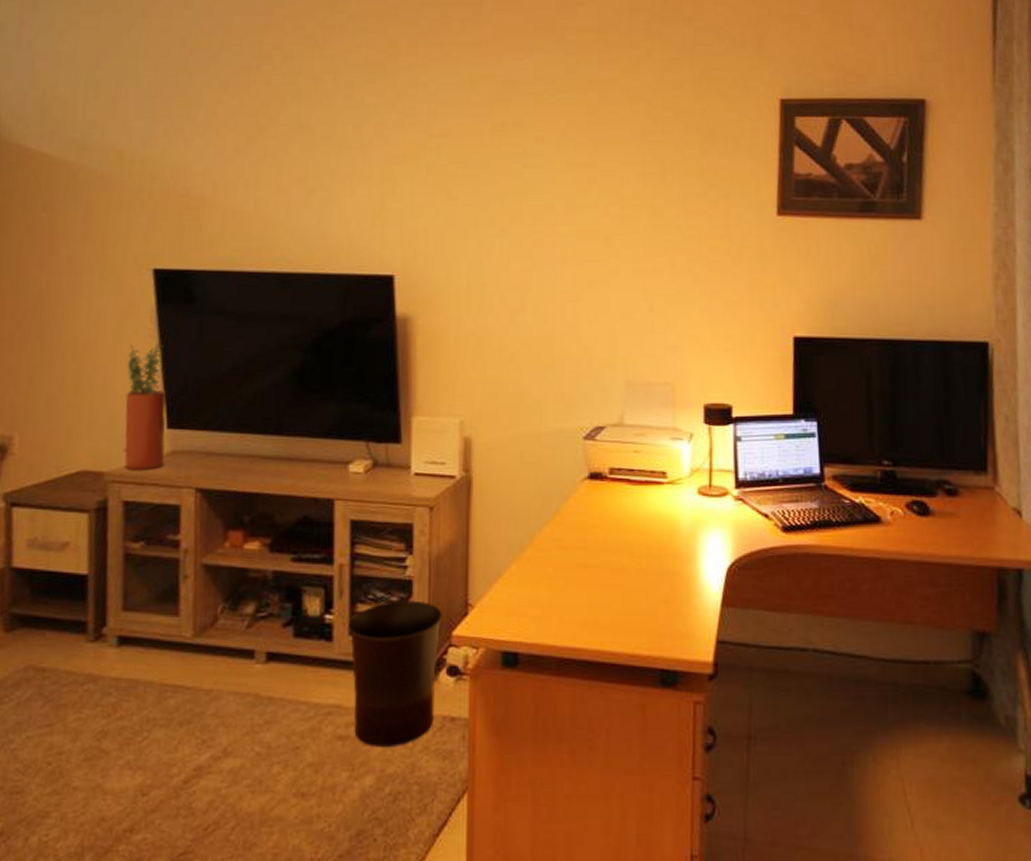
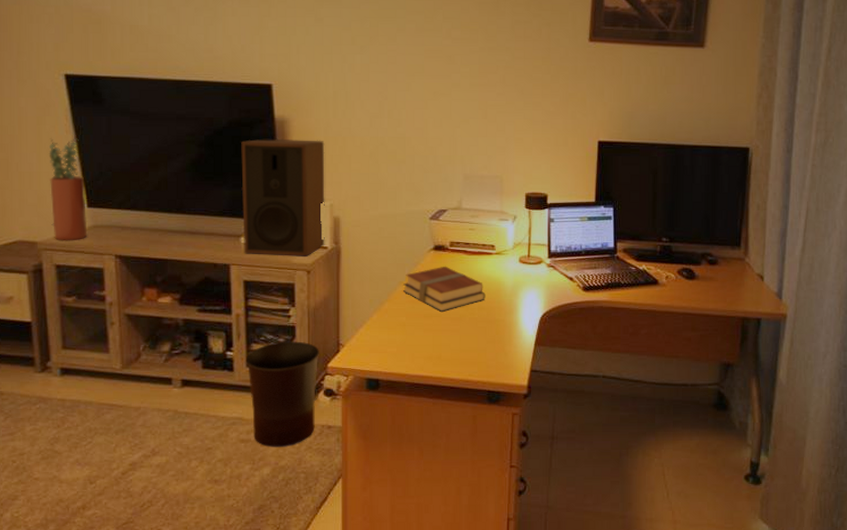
speaker: none [351,340,455,488] -> present [241,138,325,256]
books: none [550,499,656,560] -> present [403,266,486,312]

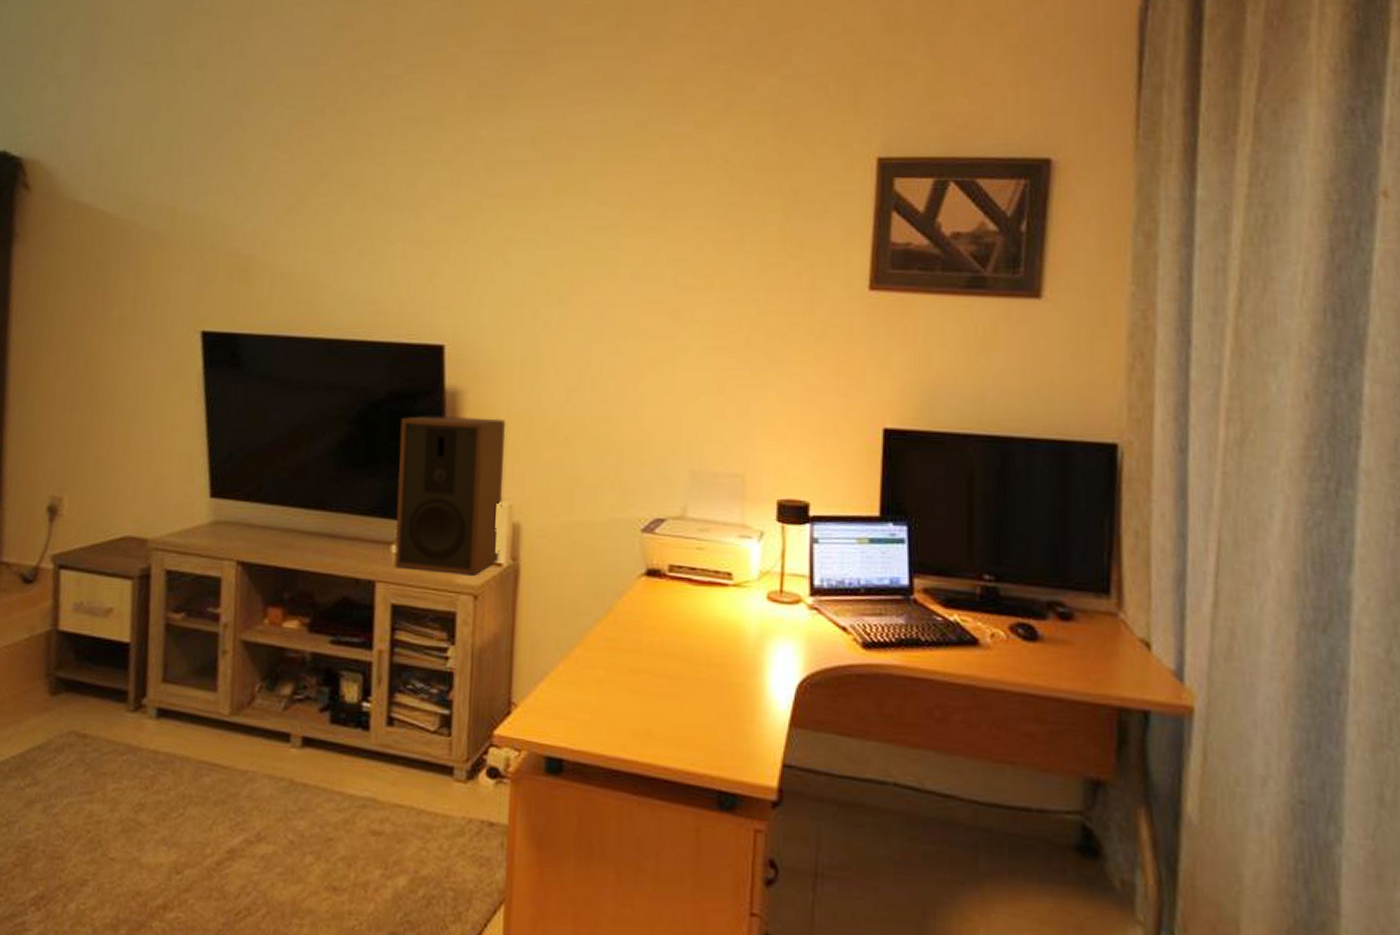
vase: present [49,133,88,243] -> none [168,403,210,542]
waste bin: present [245,341,319,447] -> none [385,693,484,847]
books: present [403,266,486,312] -> none [602,599,718,666]

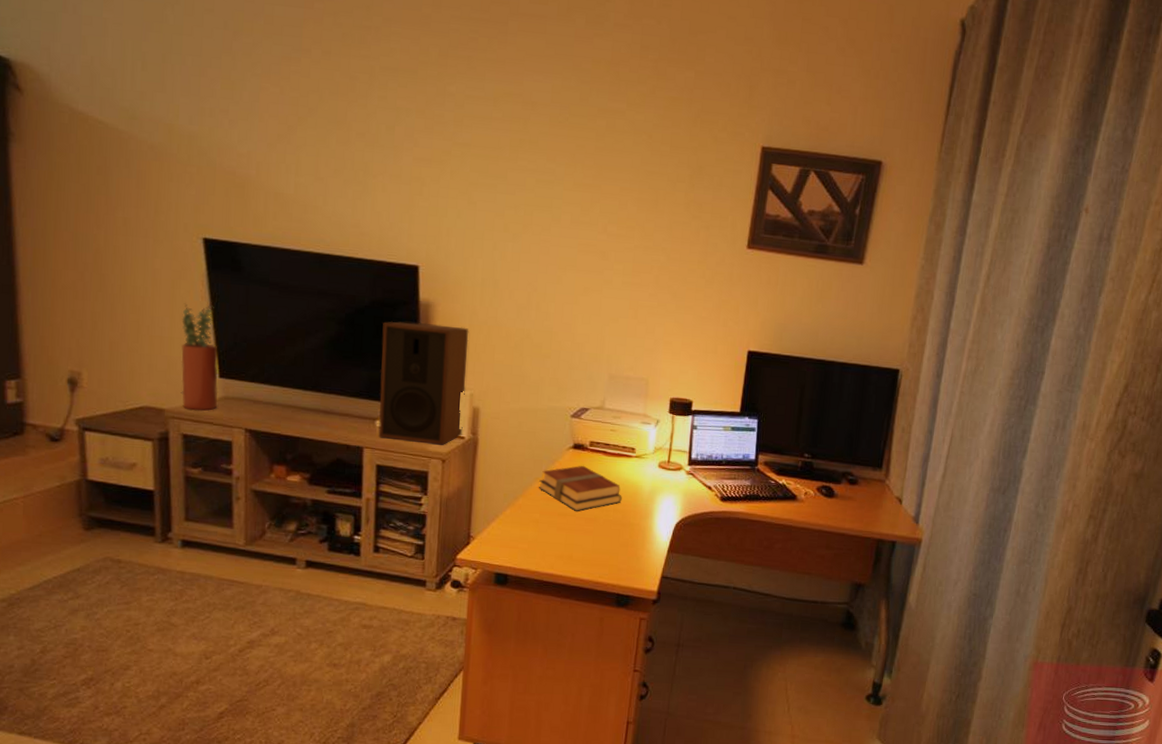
vase: none [168,403,210,542] -> present [181,299,218,412]
books: none [602,599,718,666] -> present [539,465,622,511]

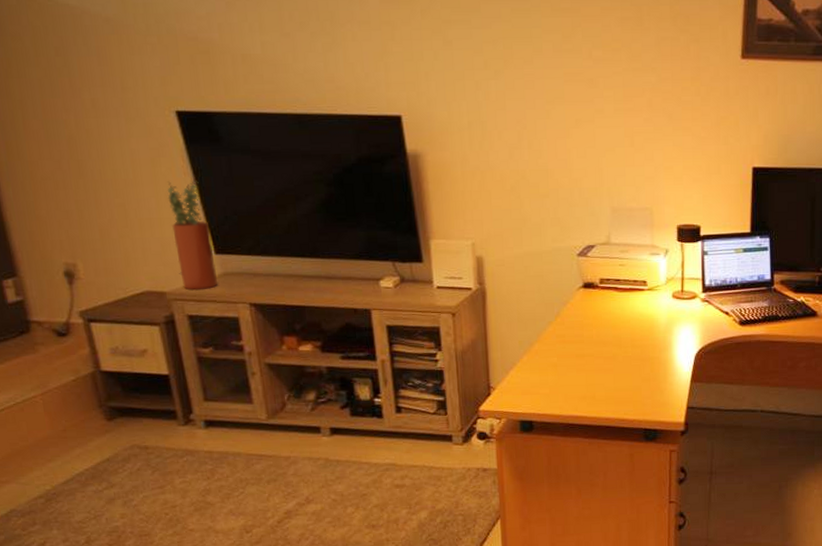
speaker: present [378,321,469,445] -> none [373,174,469,299]
books: present [539,465,622,511] -> none [553,304,639,351]

